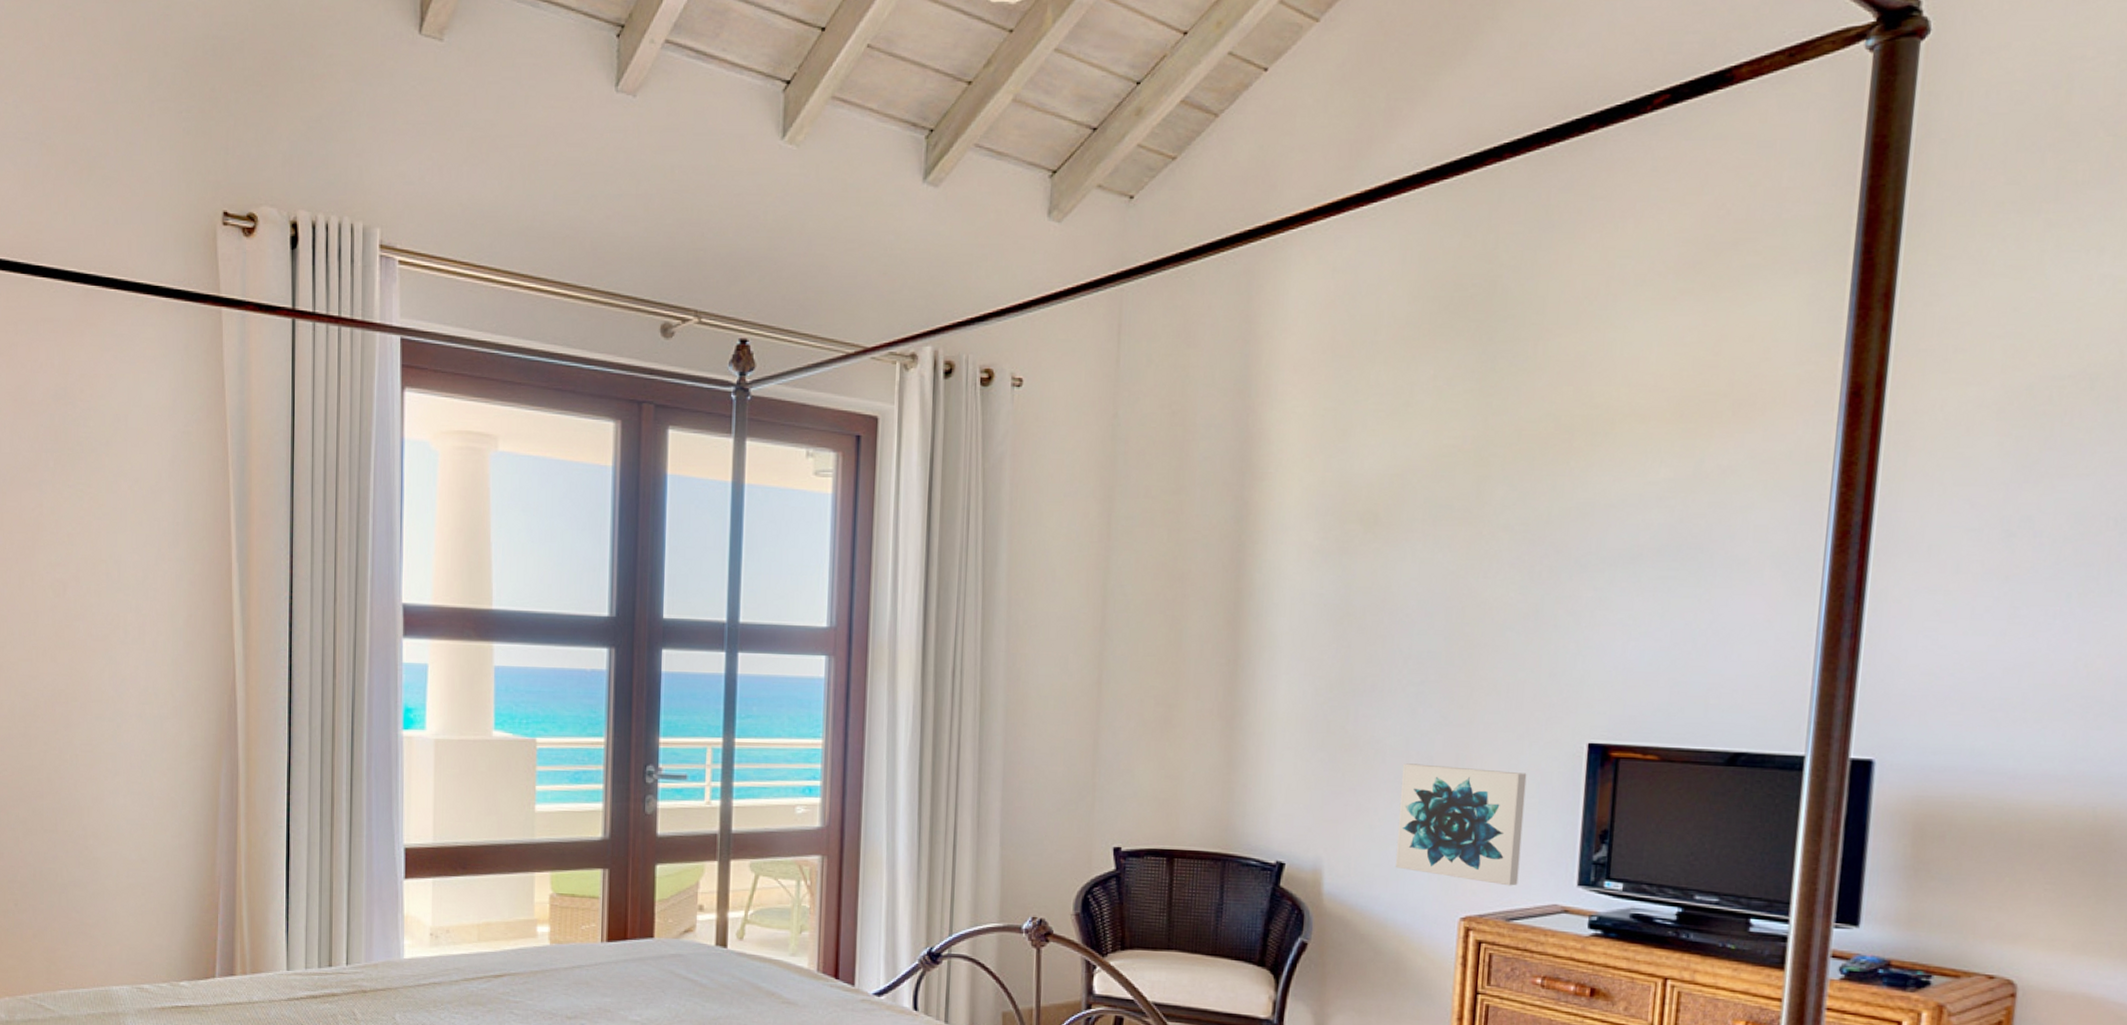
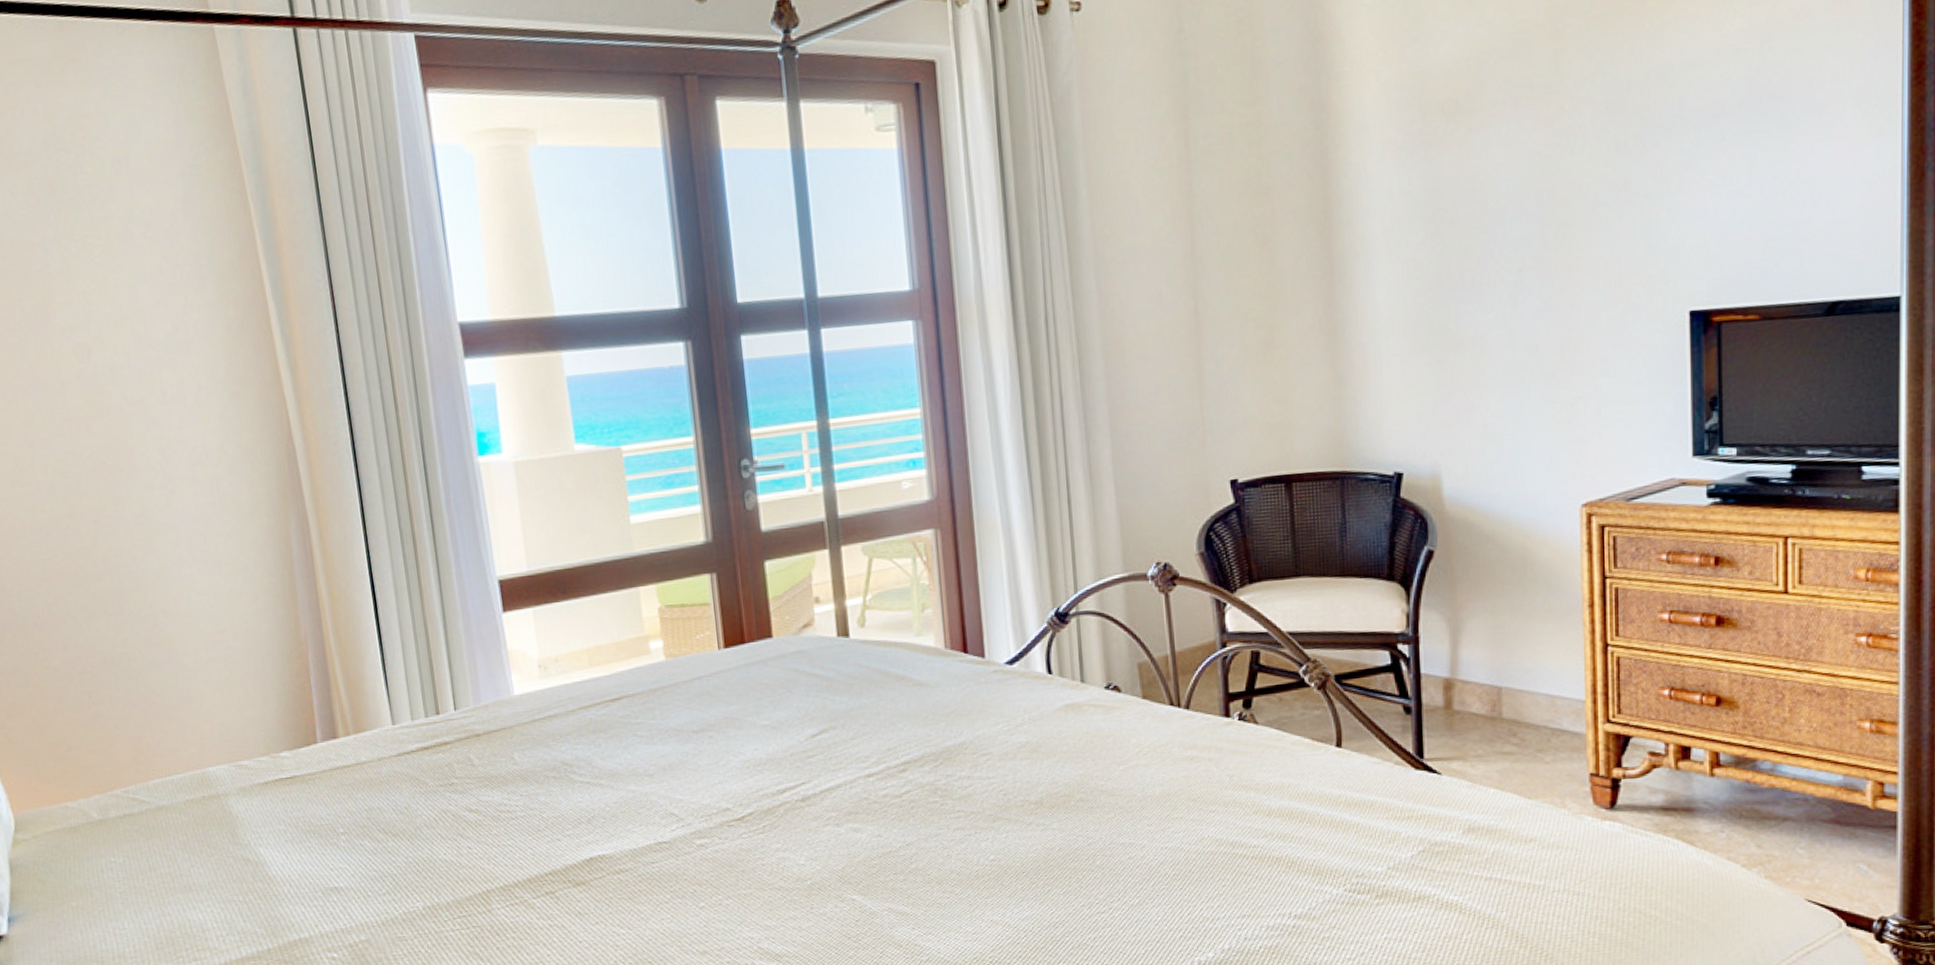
wall art: present [1395,763,1527,886] -> none [1509,349,1634,466]

